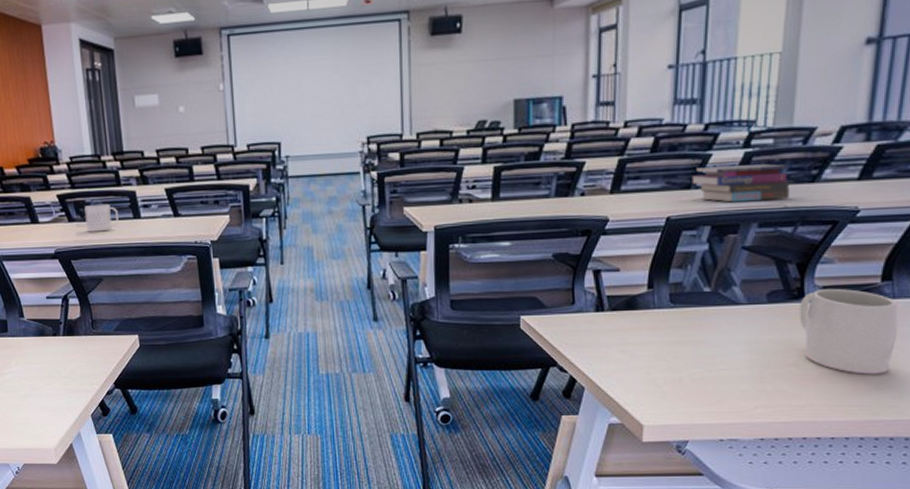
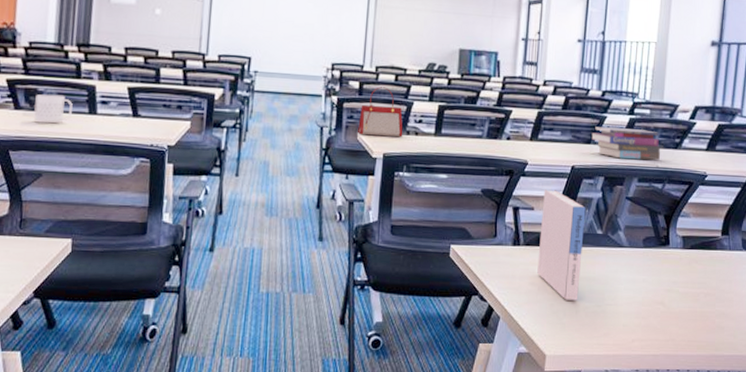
handbag: none [403,154,455,209] -> present [358,87,403,138]
book: none [627,246,687,367] -> present [537,189,586,301]
mug: present [798,288,898,375] -> none [665,238,733,315]

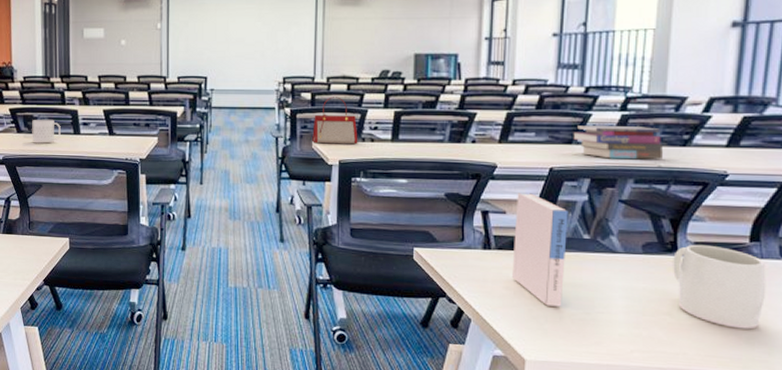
mug: none [665,238,733,315] -> present [672,244,766,330]

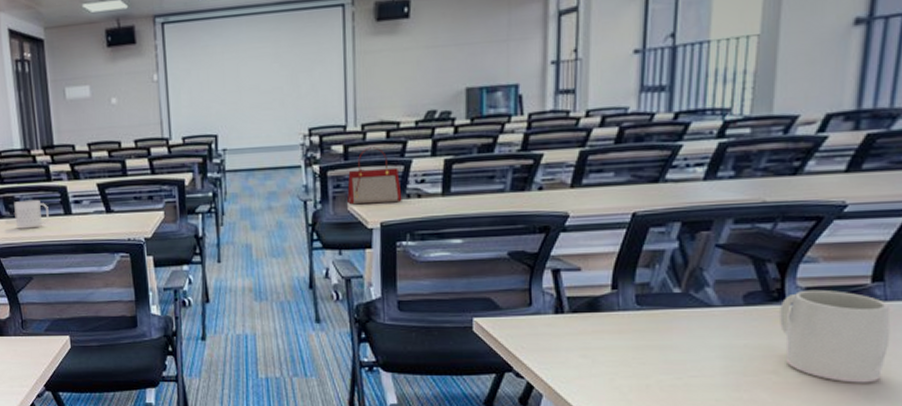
book: present [512,193,568,307] -> none [589,244,655,373]
books: present [573,125,663,160] -> none [660,155,768,197]

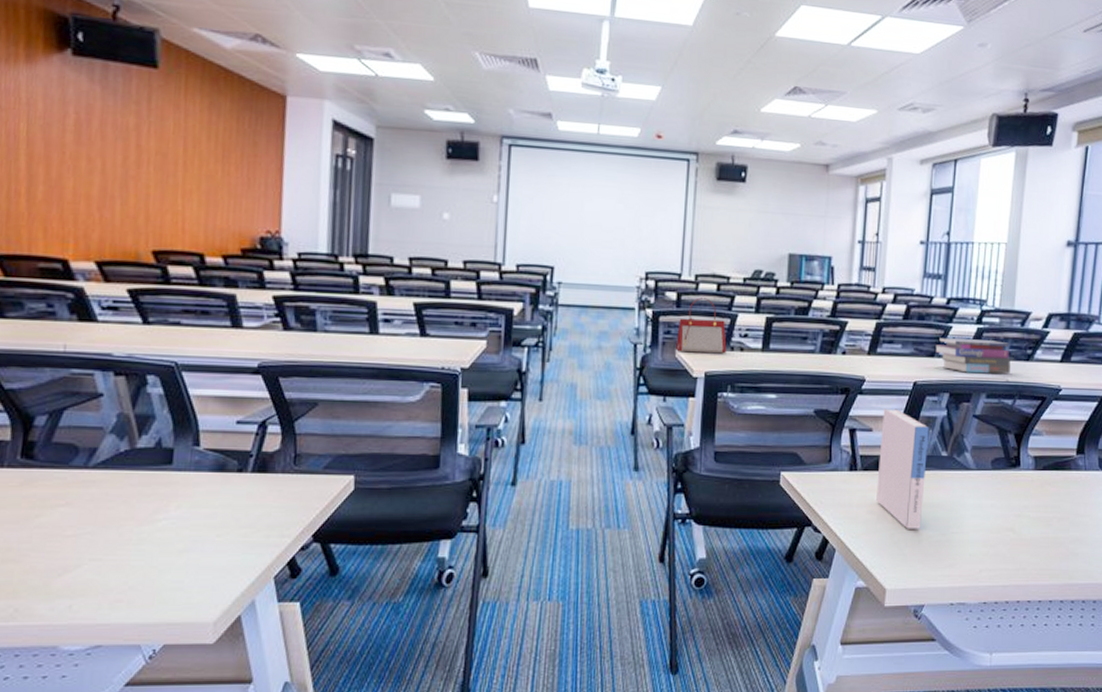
mug: present [14,199,49,229] -> none [305,312,351,346]
book: none [589,244,655,373] -> present [876,408,929,529]
books: none [660,155,768,197] -> present [935,338,1010,374]
mug: present [778,289,891,383] -> none [1015,458,1088,540]

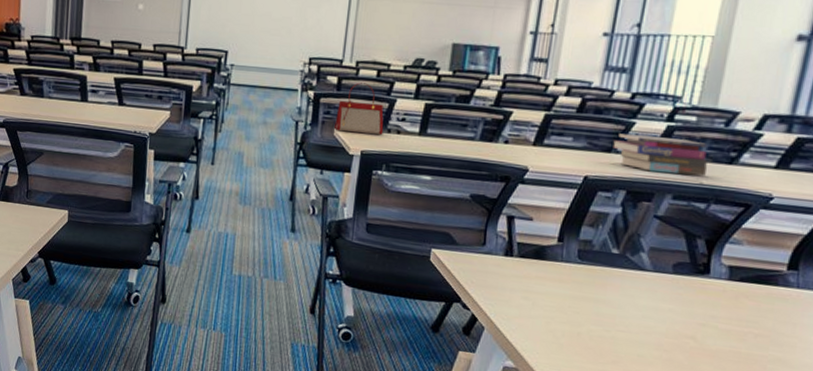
book: present [876,408,929,529] -> none [532,199,599,322]

